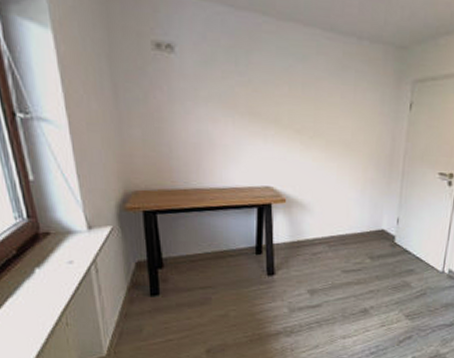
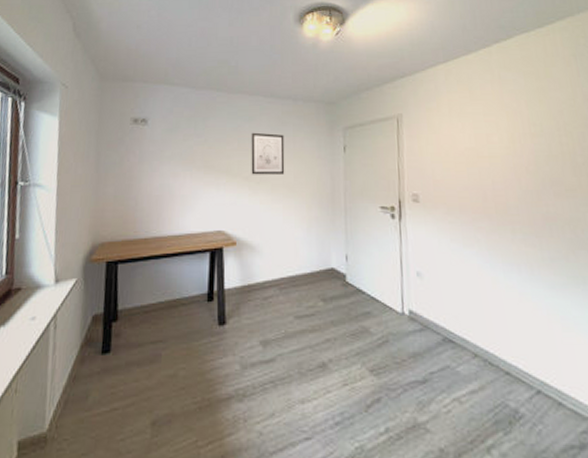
wall art: none [303,76,344,130] -> present [251,132,285,175]

